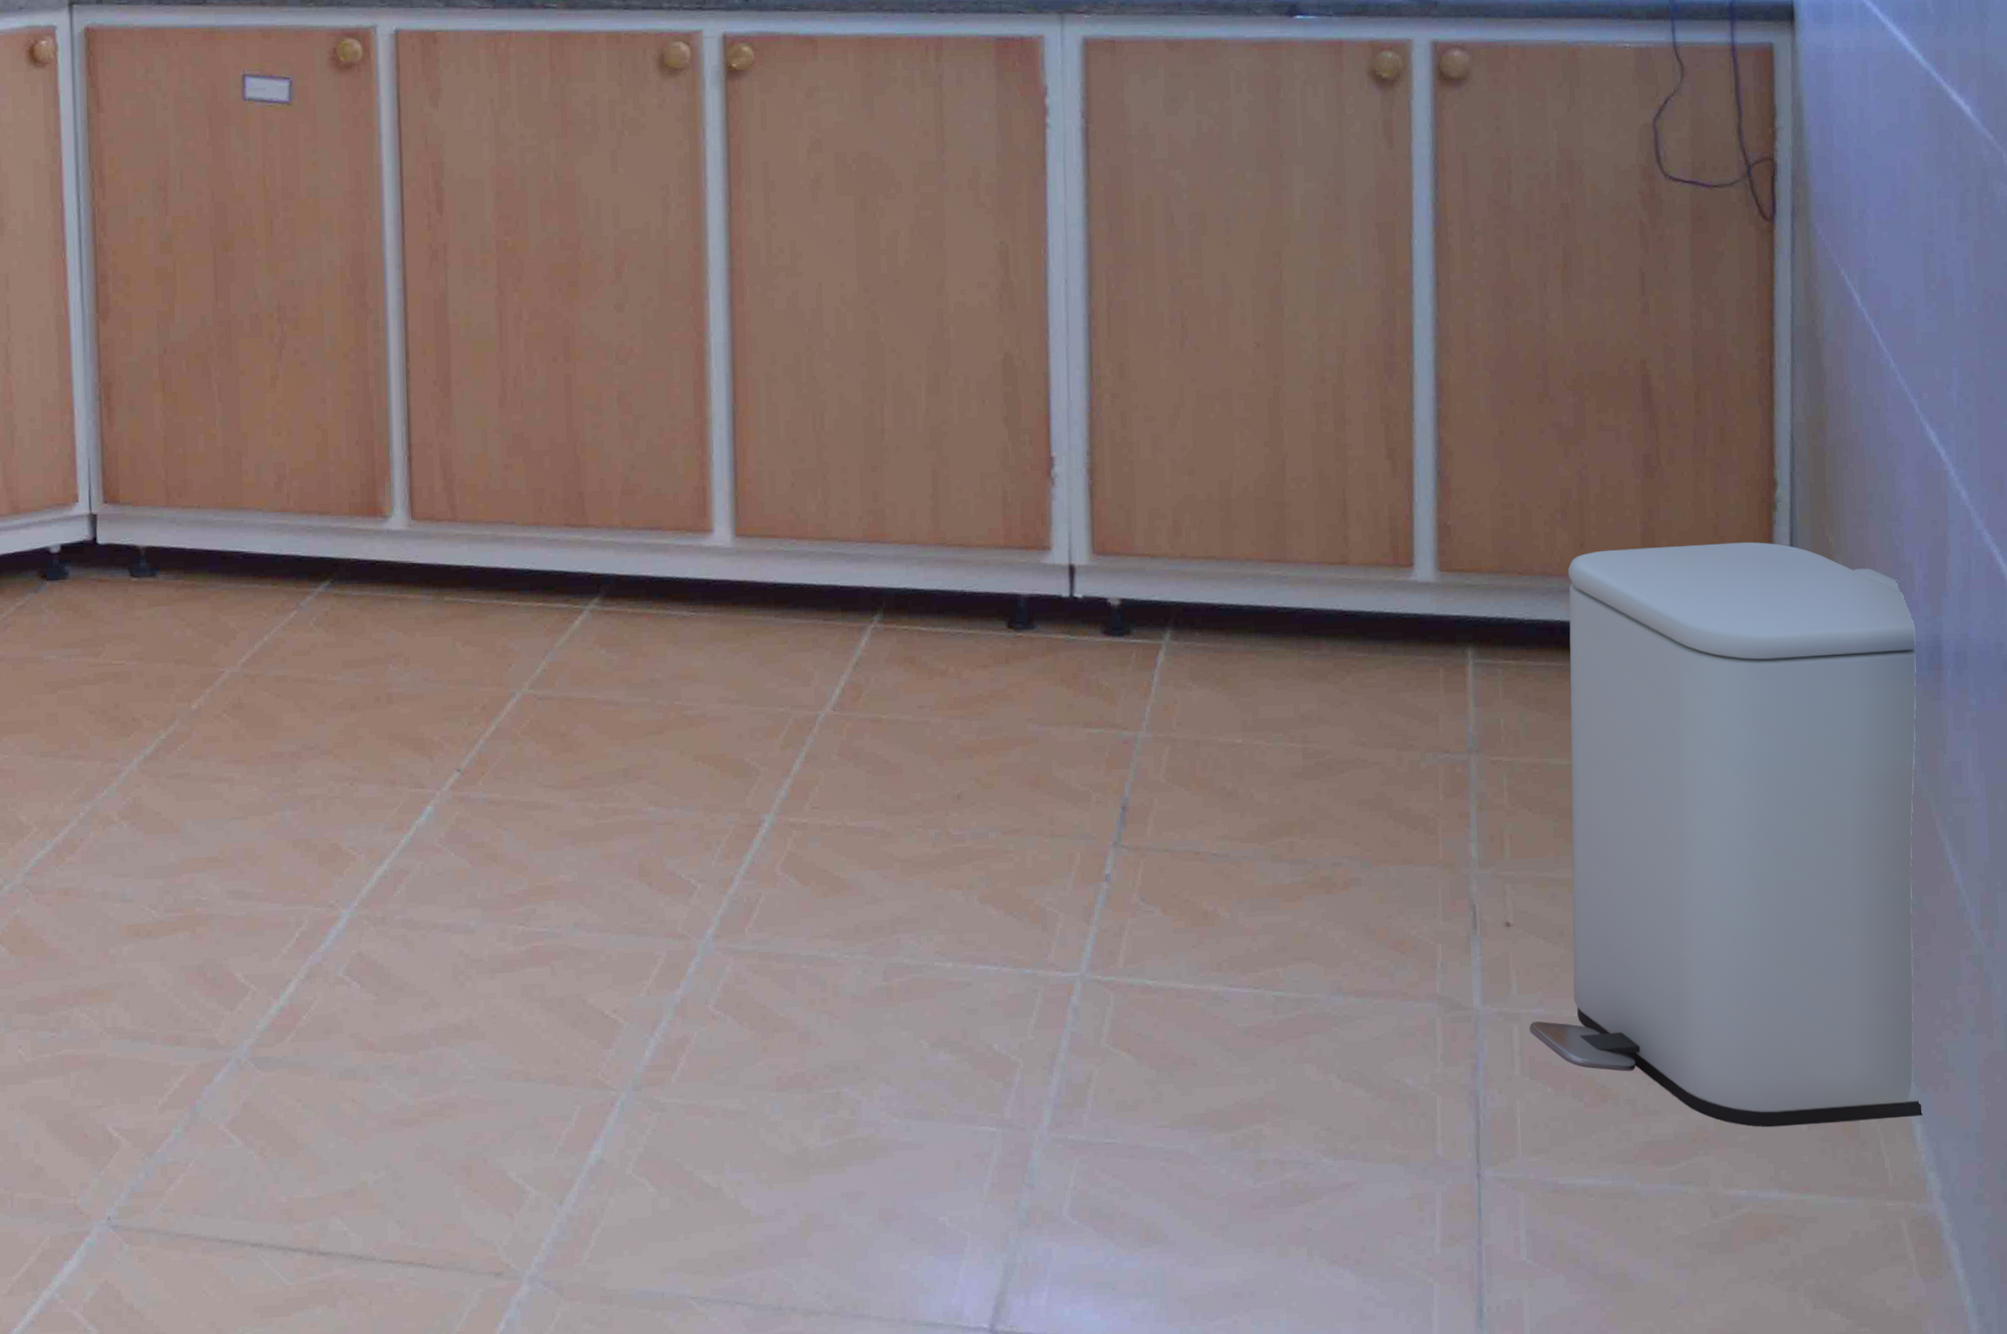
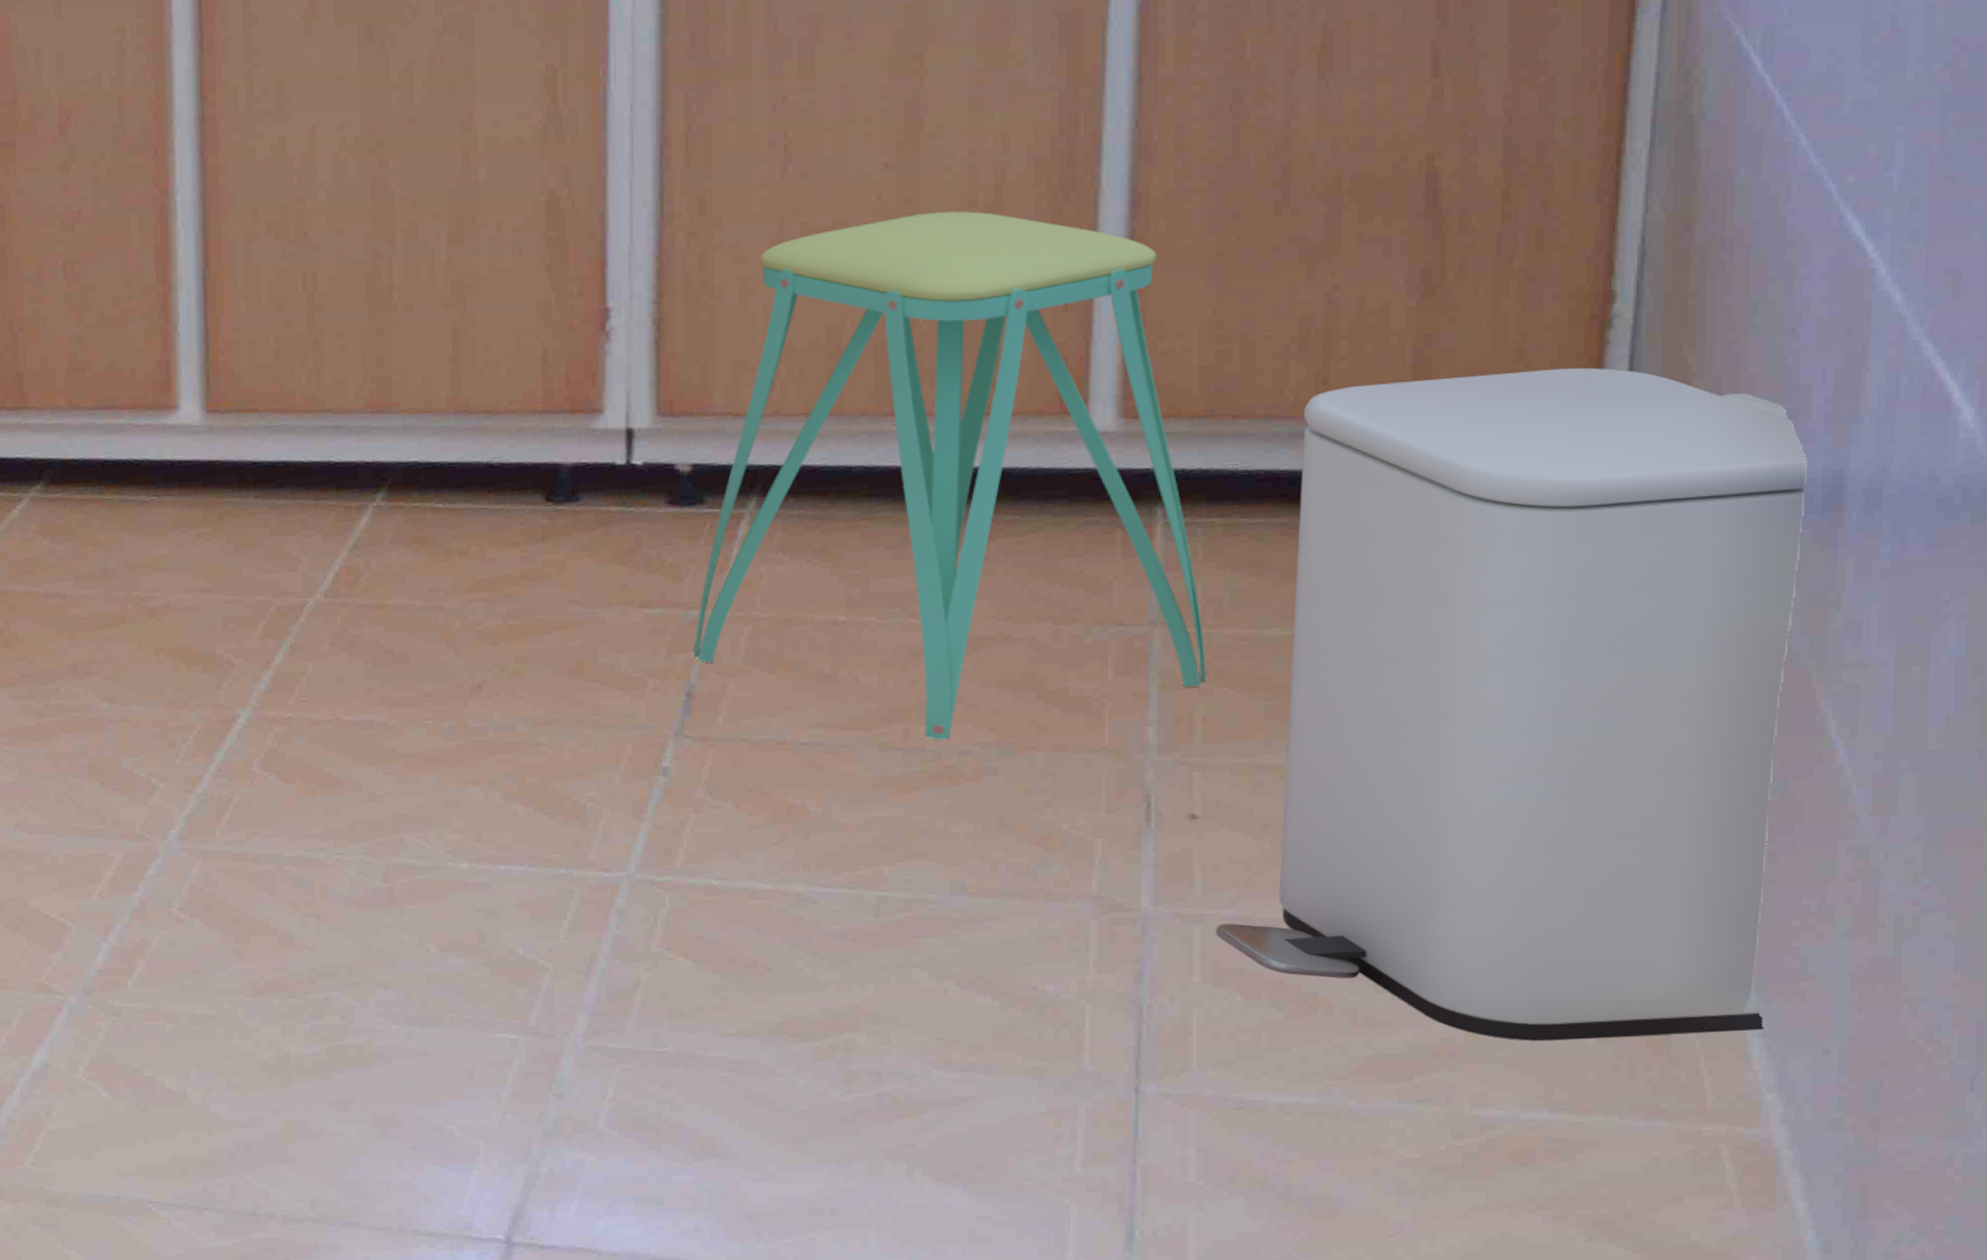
stool: none [1125,386,1512,853] -> present [693,211,1208,741]

